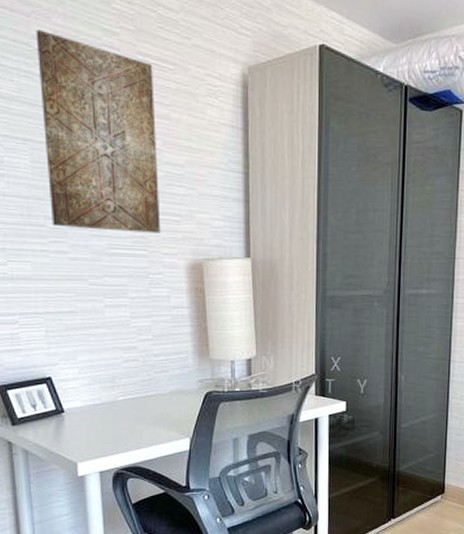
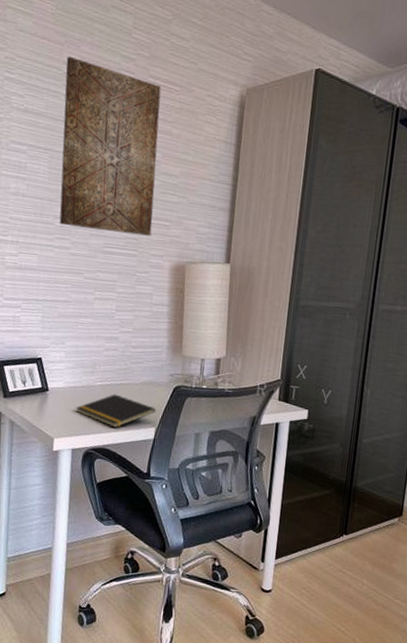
notepad: none [98,408,188,443] -> present [75,394,156,428]

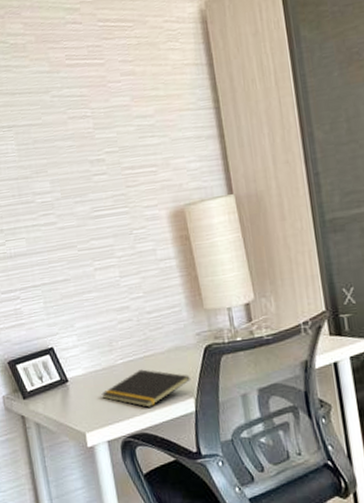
wall art: present [59,56,161,236] -> none [10,25,139,201]

